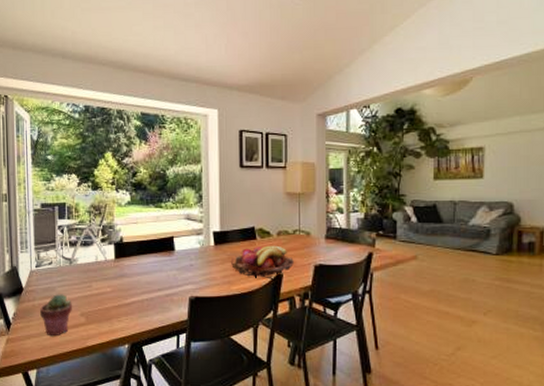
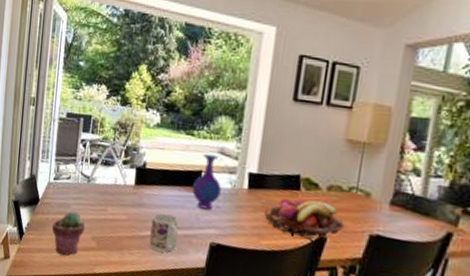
mug: none [135,279,161,314] -> present [149,213,179,253]
vase: none [167,221,192,269] -> present [192,153,221,210]

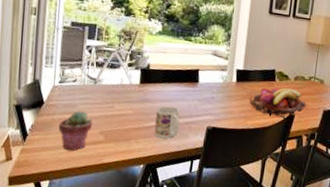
vase: present [192,153,221,210] -> none [191,55,215,101]

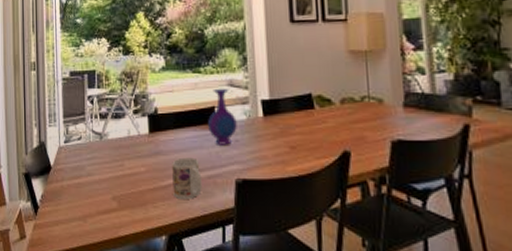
potted succulent: present [59,111,93,151] -> none [69,174,104,223]
vase: none [191,55,215,101] -> present [208,88,237,145]
fruit basket: present [248,87,306,117] -> none [283,116,364,157]

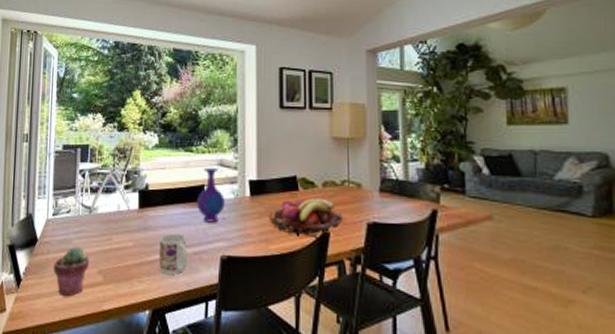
potted succulent: none [69,174,104,223] -> present [54,247,90,297]
fruit basket: none [283,116,364,157] -> present [268,198,343,237]

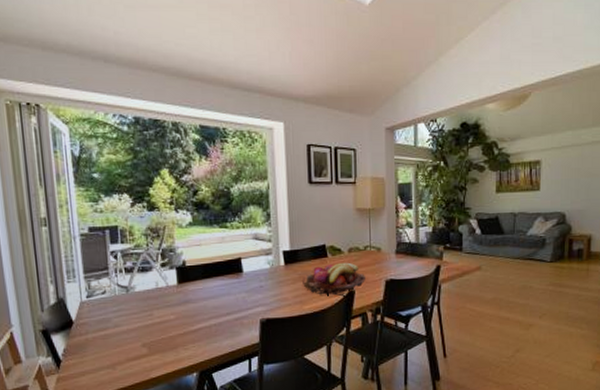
potted succulent: present [54,247,90,297] -> none [95,325,133,371]
mug: present [159,233,188,275] -> none [201,303,230,340]
vase: present [197,167,225,223] -> none [235,241,261,291]

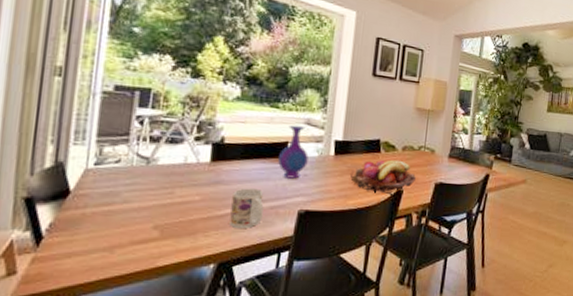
mug: none [201,303,230,340] -> present [229,188,264,228]
vase: none [235,241,261,291] -> present [278,125,309,179]

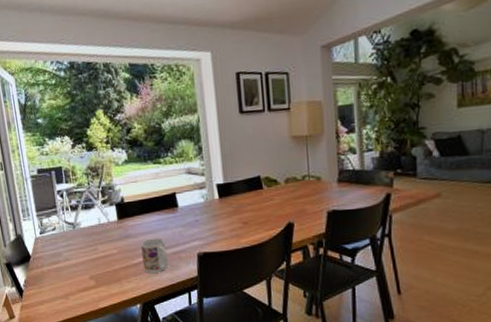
vase: present [278,125,309,179] -> none [170,175,197,226]
fruit basket: present [349,159,416,194] -> none [237,193,305,229]

